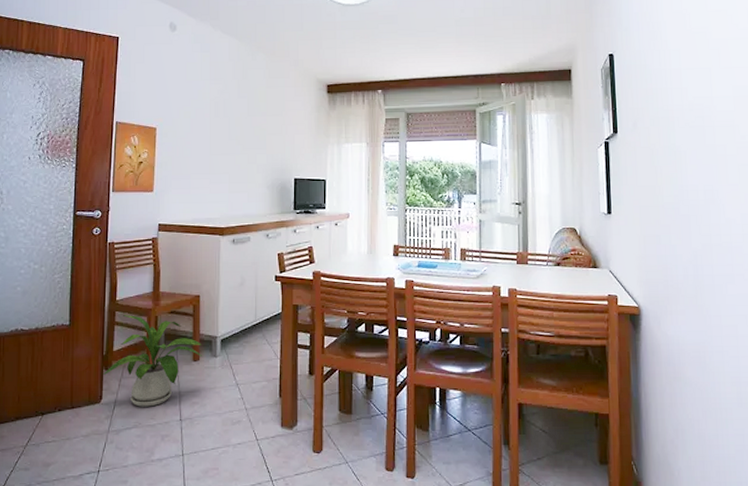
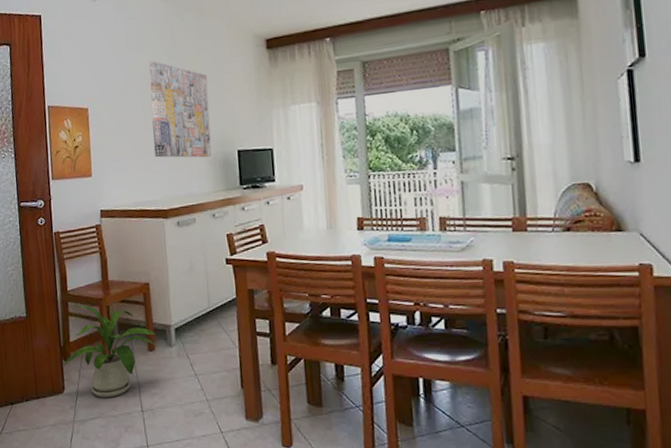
wall art: none [217,92,272,183] -> present [148,61,212,158]

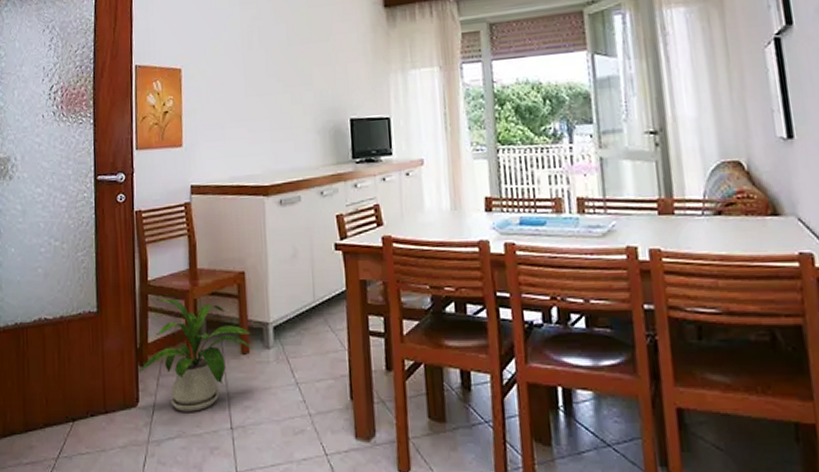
wall art: present [148,61,212,158] -> none [252,18,321,127]

